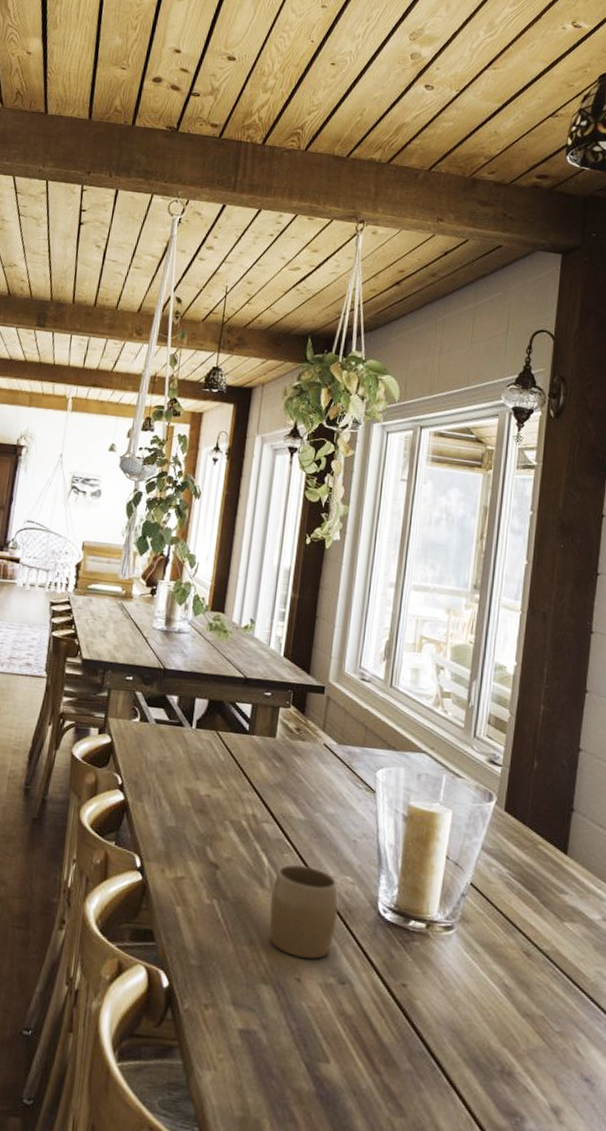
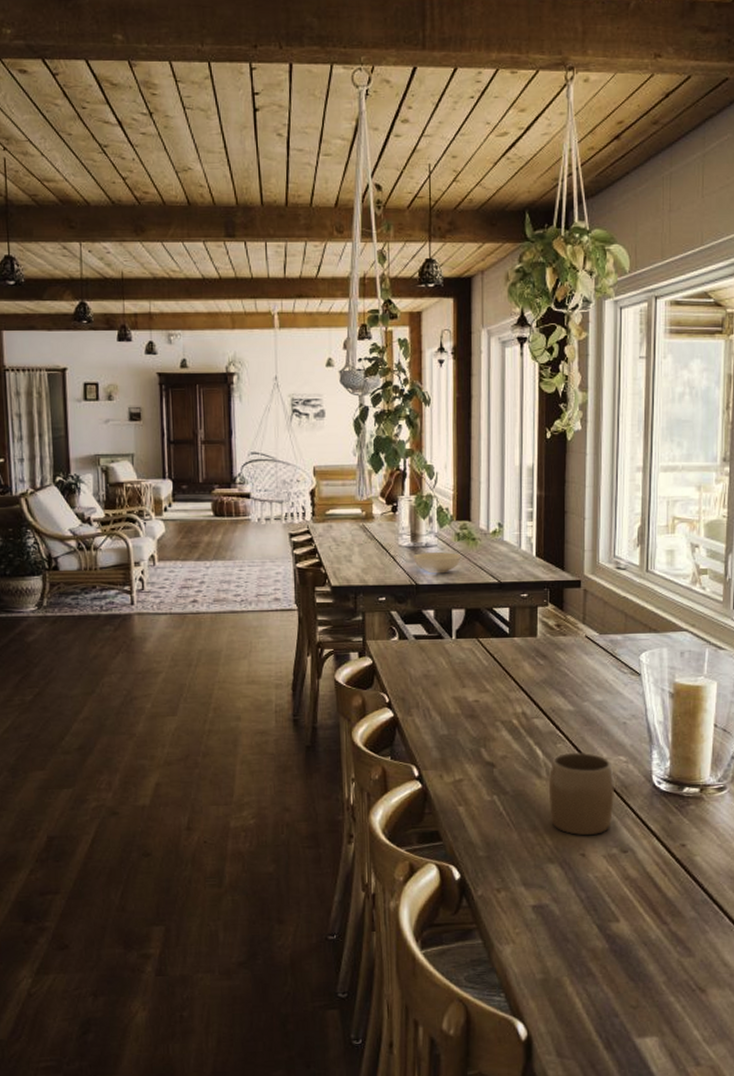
bowl: none [165,638,212,662] -> present [414,552,461,574]

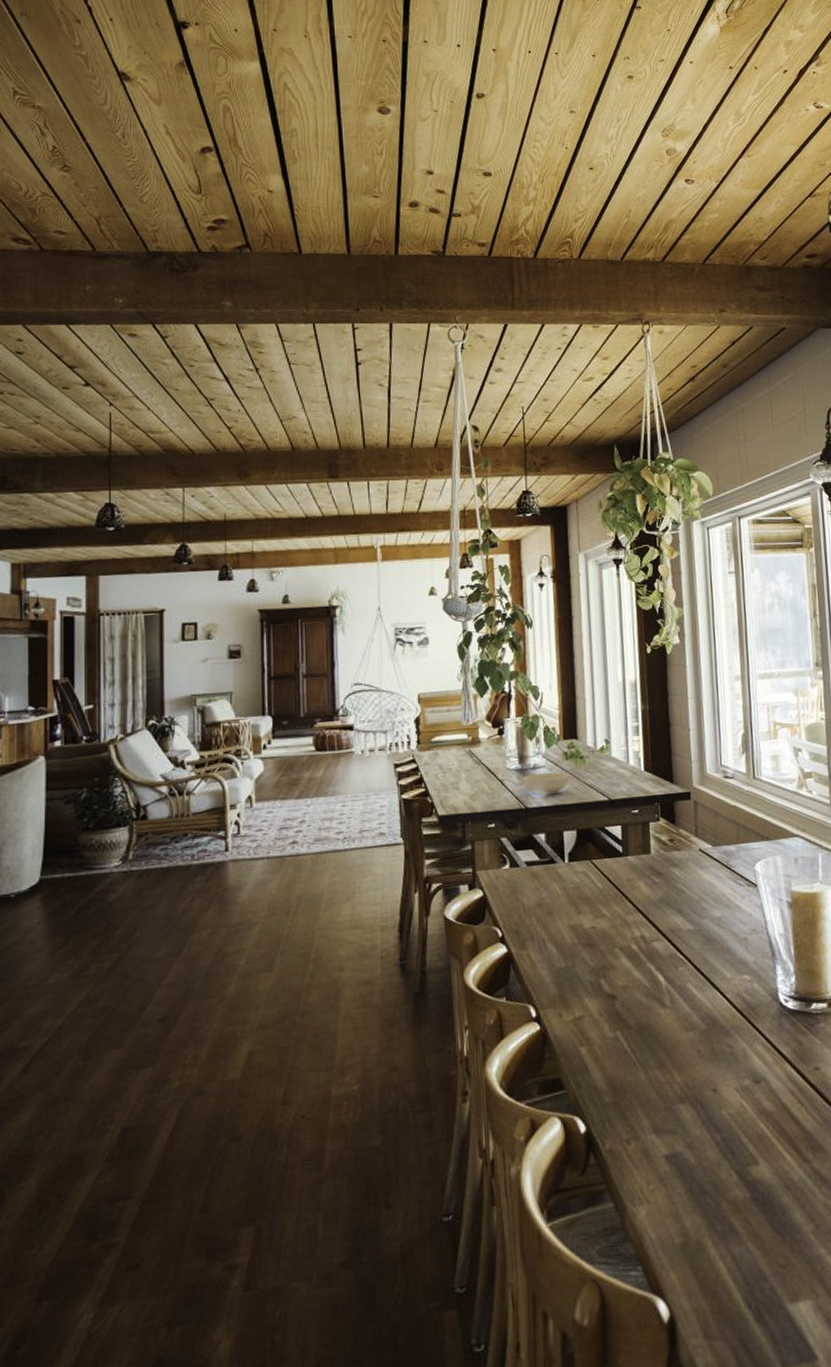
mug: present [548,752,615,835] -> none [672,974,743,1068]

